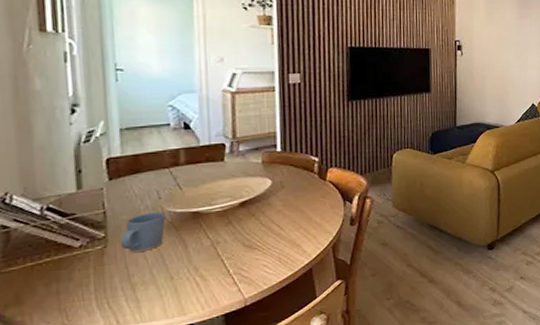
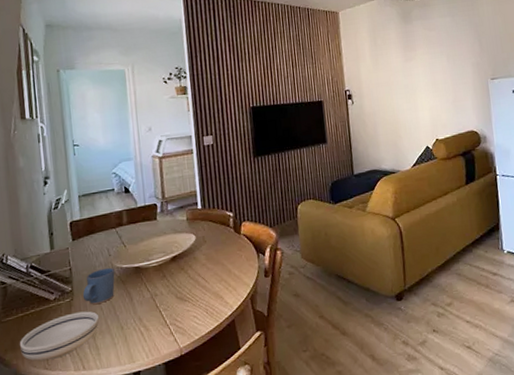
bowl: none [26,259,142,317] -> present [19,311,99,361]

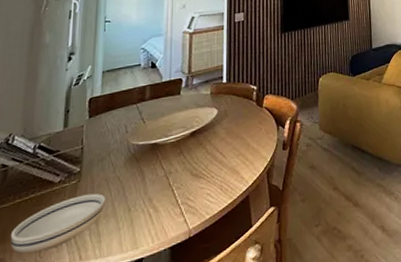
mug: present [82,267,115,305] -> none [91,145,130,186]

